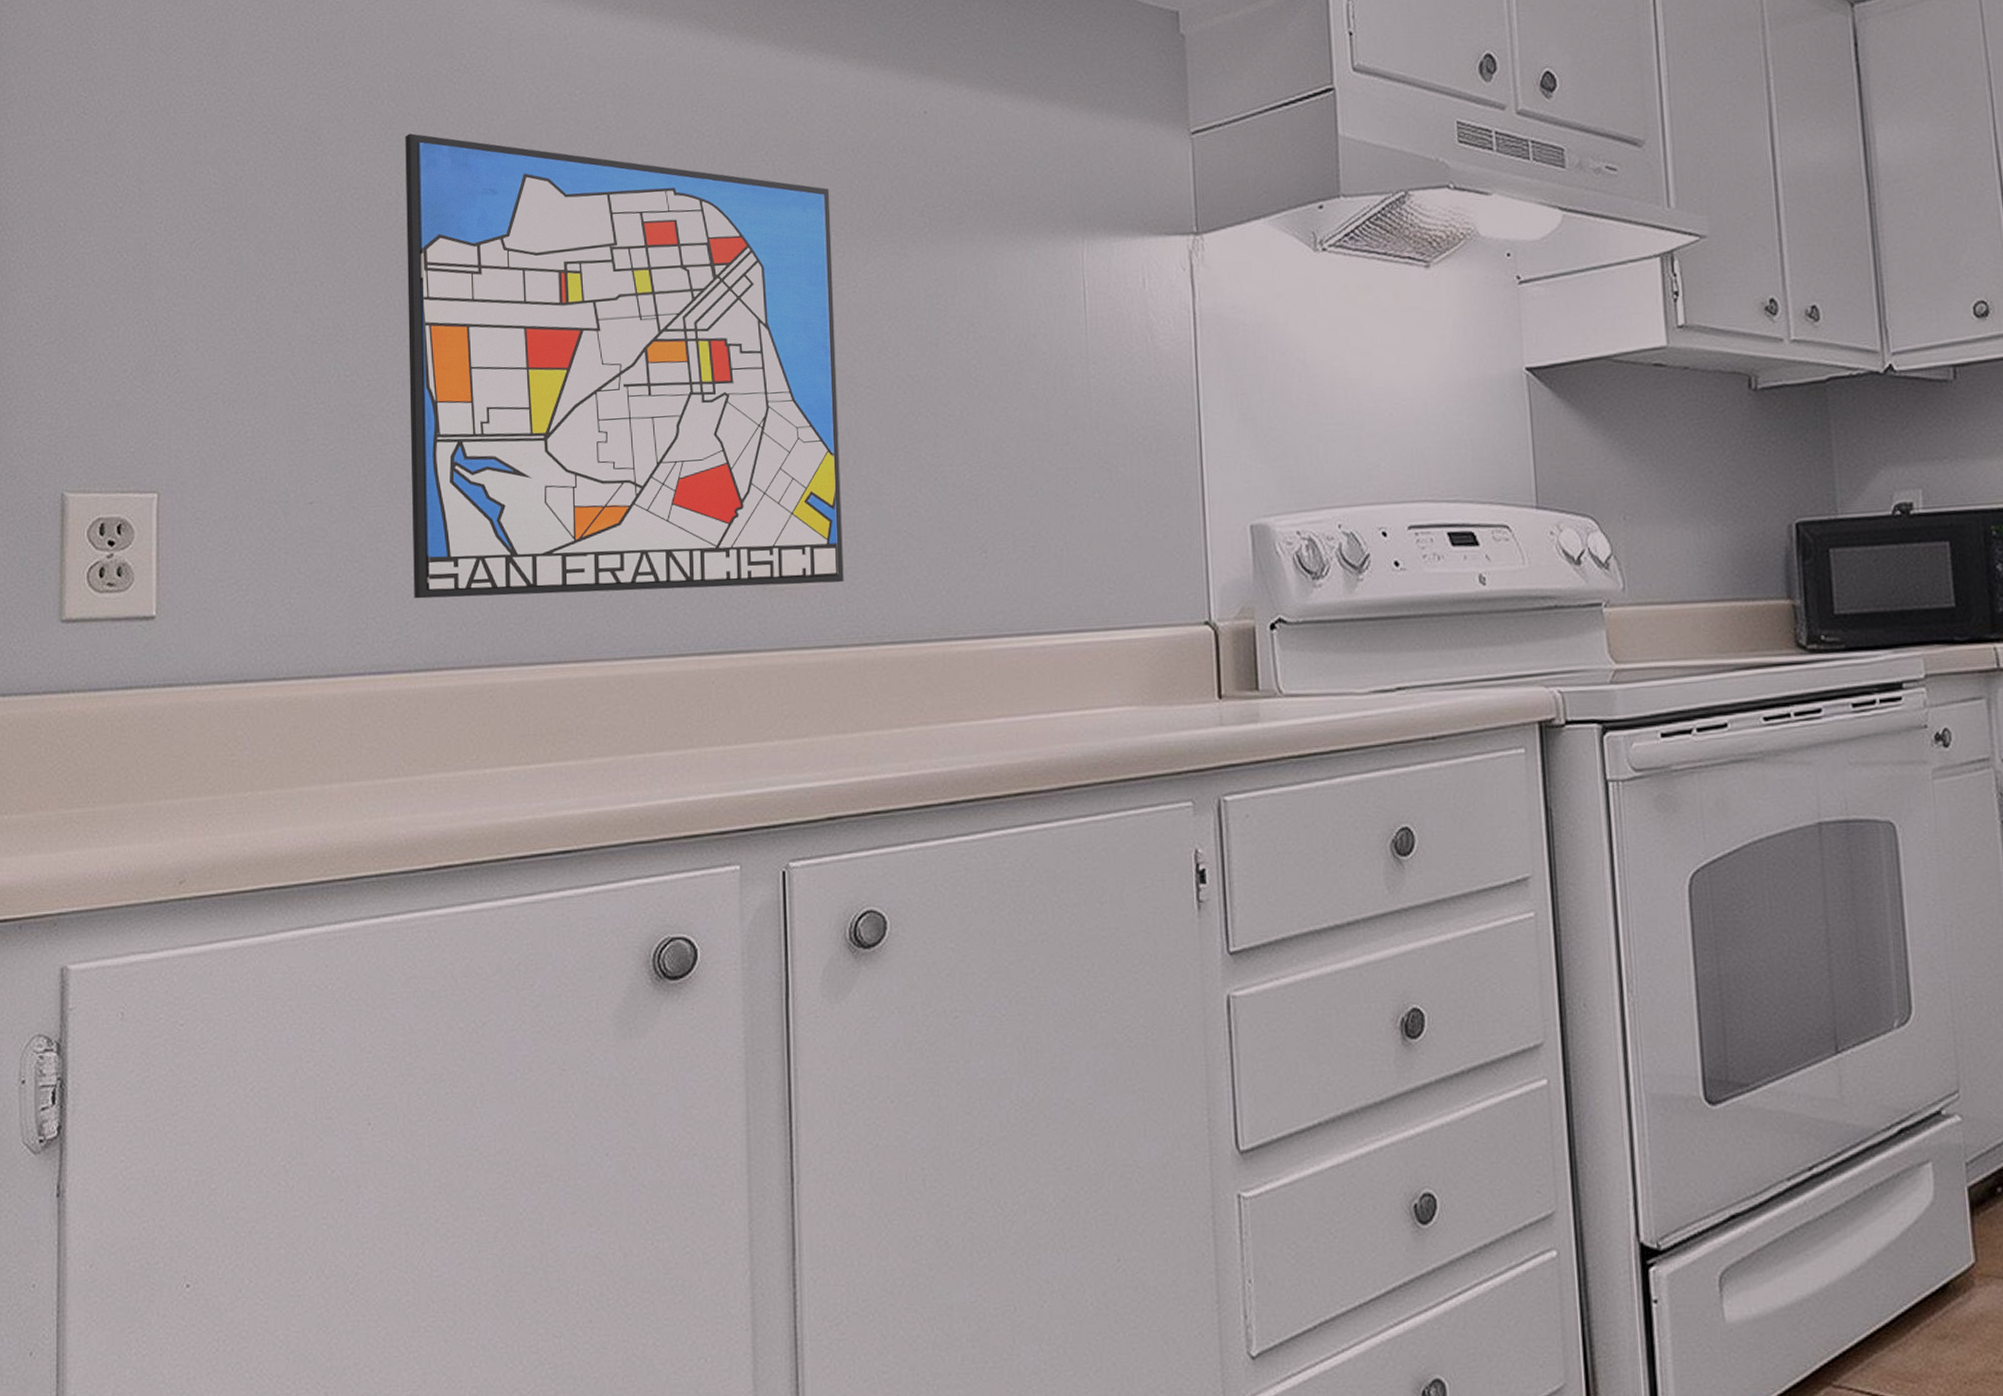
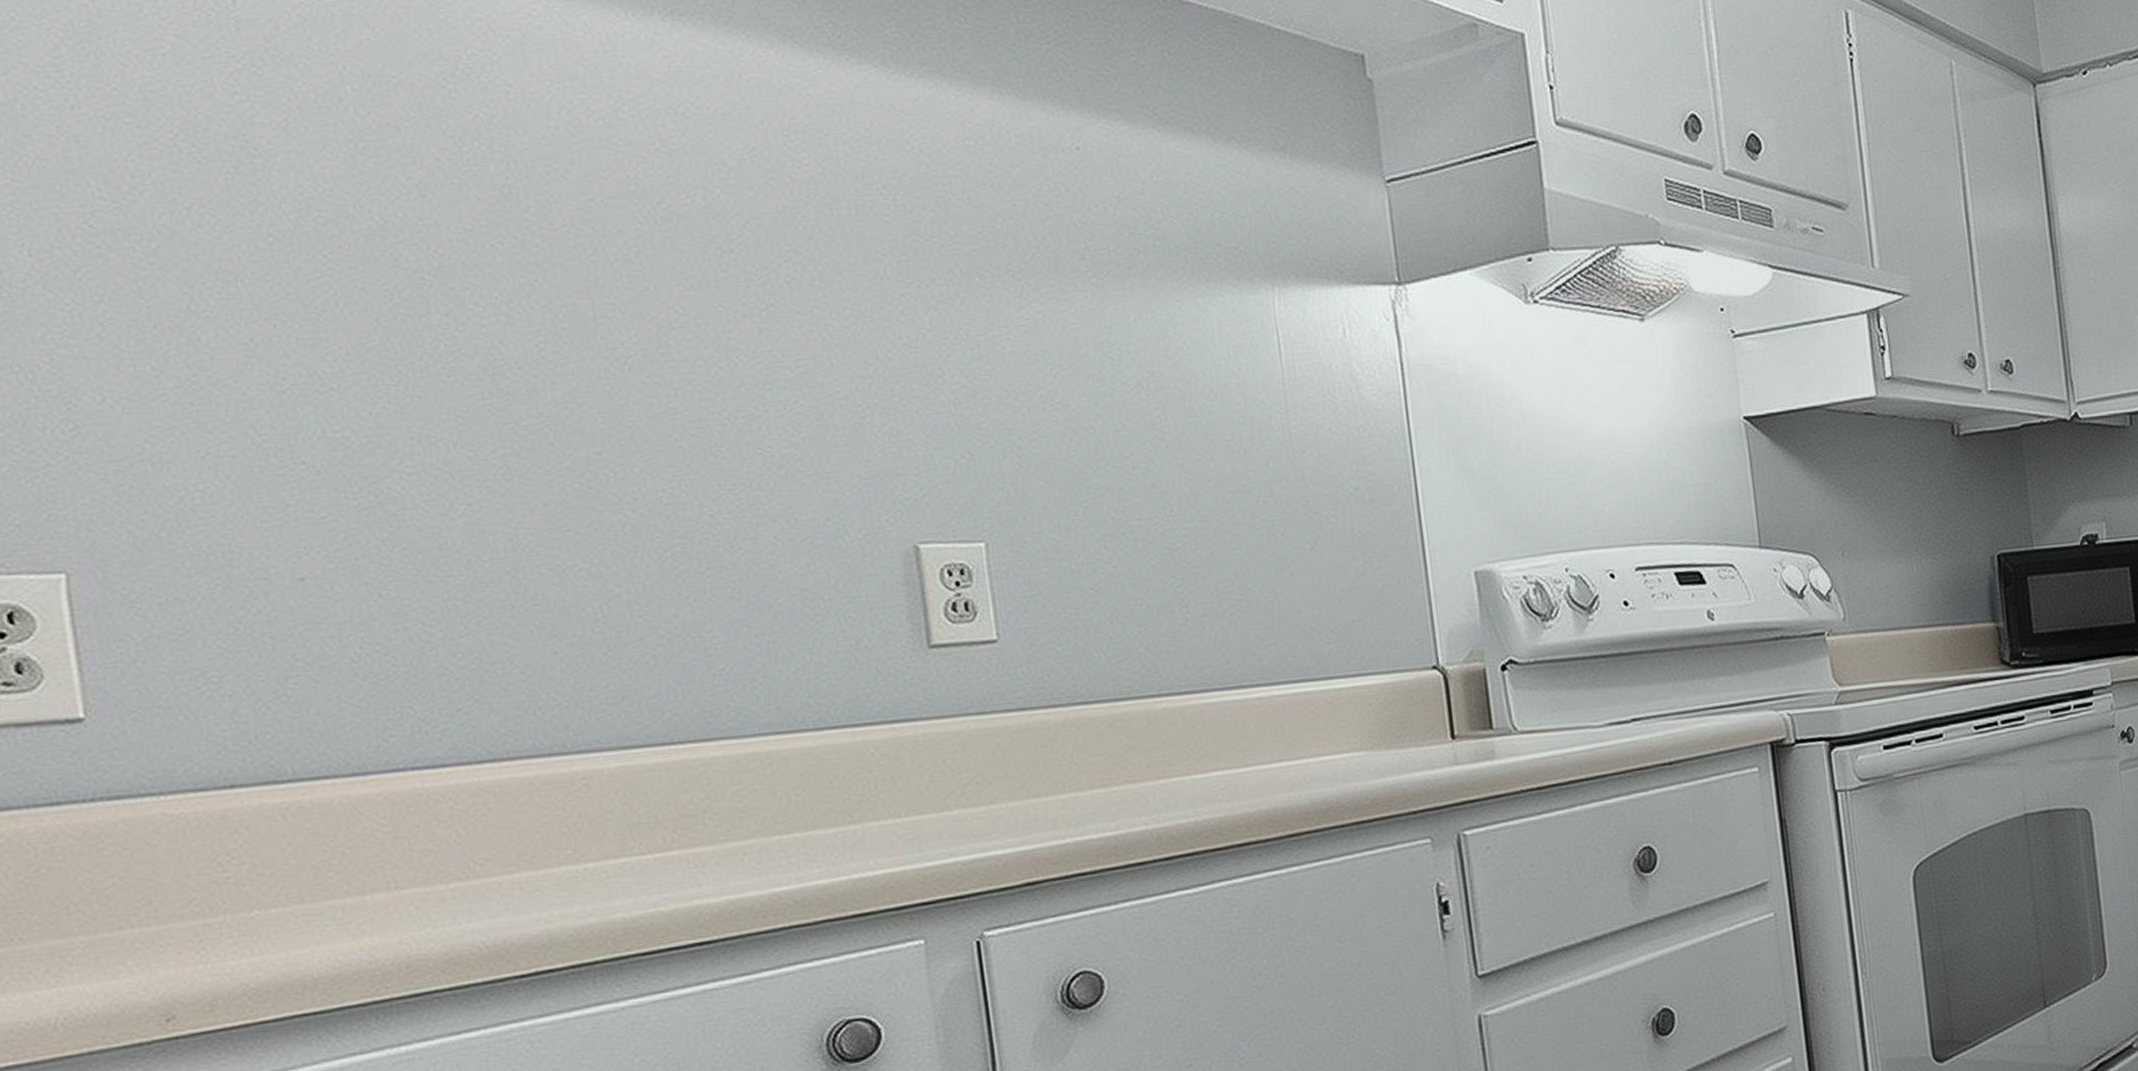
wall art: present [405,133,844,599] -> none [385,148,1023,683]

